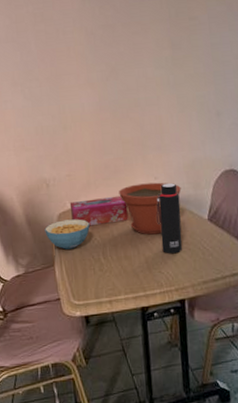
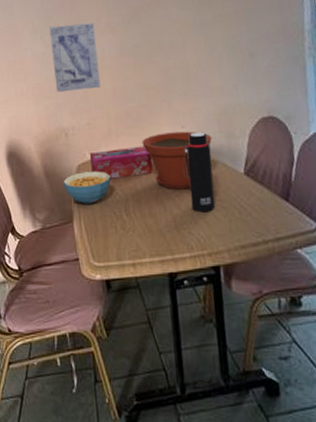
wall art: none [29,77,80,145] -> present [49,22,100,93]

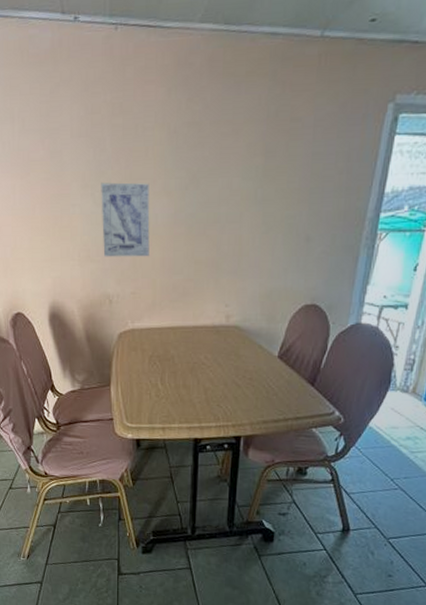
cereal bowl: present [63,171,111,204] -> none [104,340,150,371]
tissue box: present [89,146,153,179] -> none [131,320,192,350]
plant pot: present [142,131,212,190] -> none [185,310,253,366]
water bottle: present [184,132,215,213] -> none [222,313,250,389]

